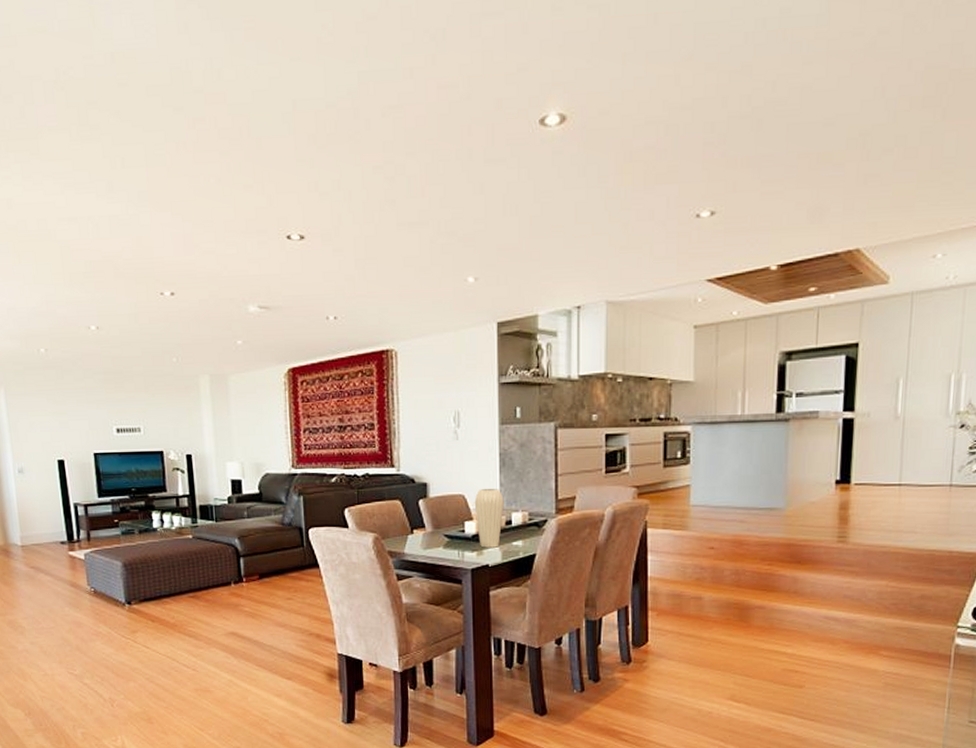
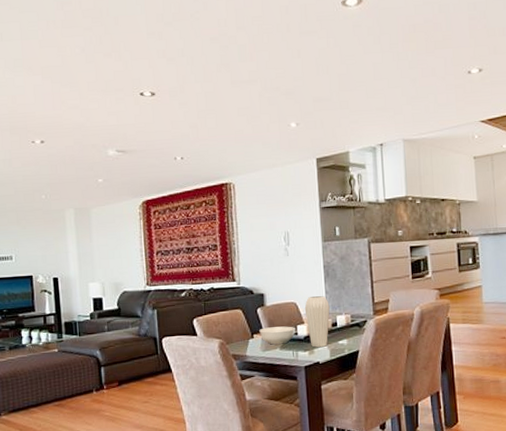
bowl: none [420,522,463,542] -> present [259,326,296,345]

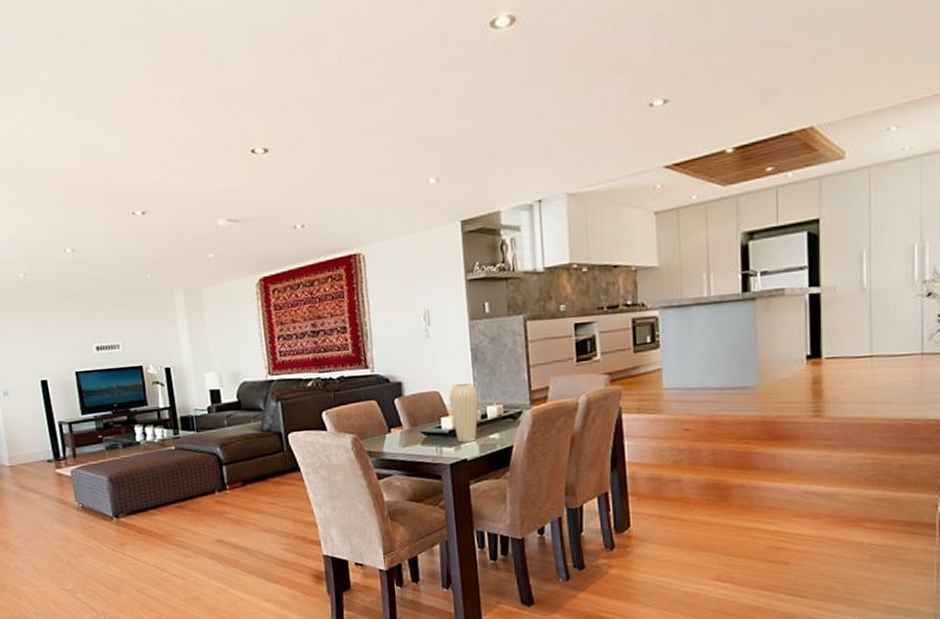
bowl: present [259,326,296,345] -> none [397,418,439,440]

